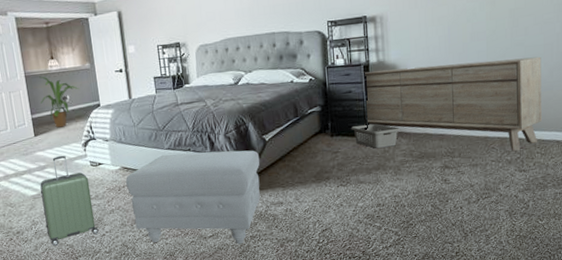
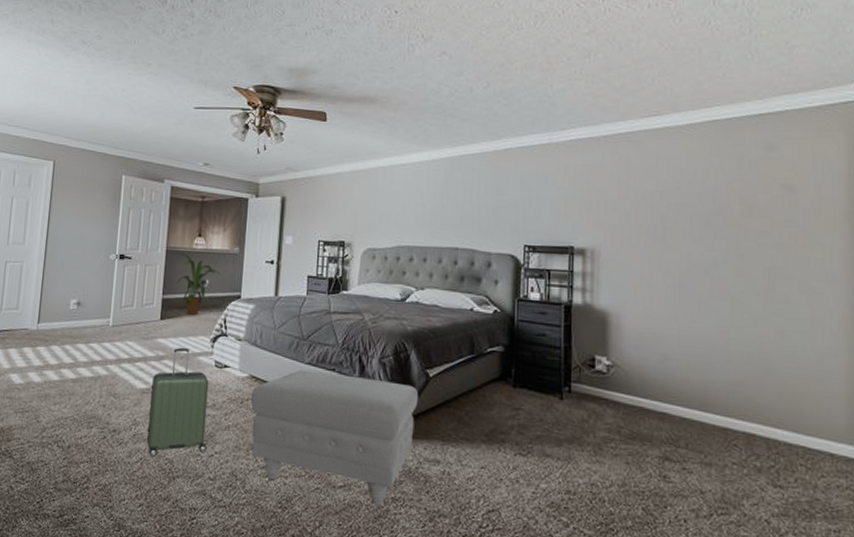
laundry basket: present [351,123,401,149] -> none [540,379,607,416]
sideboard: present [363,56,542,152] -> none [557,314,808,458]

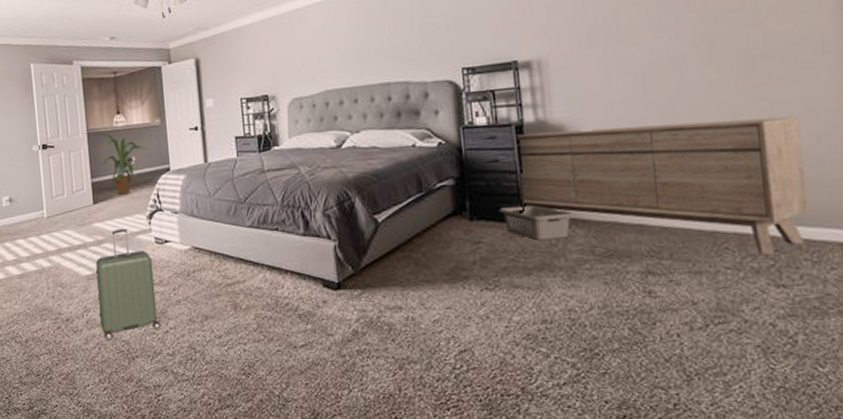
ottoman: present [251,369,419,506] -> none [196,232,371,360]
laundry basket: none [540,379,607,416] -> present [498,205,575,240]
sideboard: none [557,314,808,458] -> present [518,116,808,256]

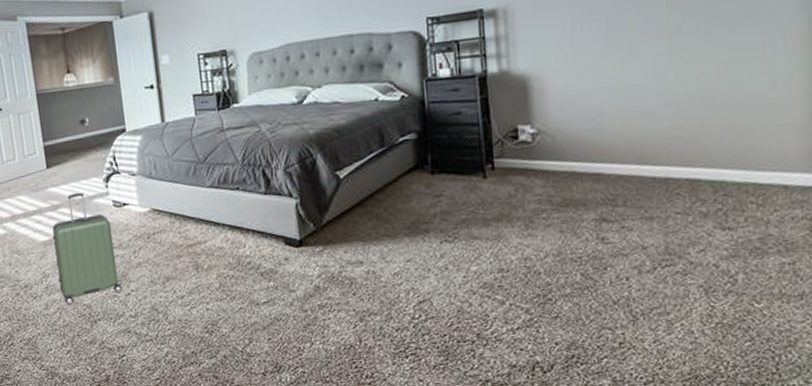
house plant: present [102,133,147,195] -> none [53,94,101,158]
laundry basket: present [498,205,575,240] -> none [460,157,534,192]
sideboard: present [518,116,808,256] -> none [478,61,758,200]

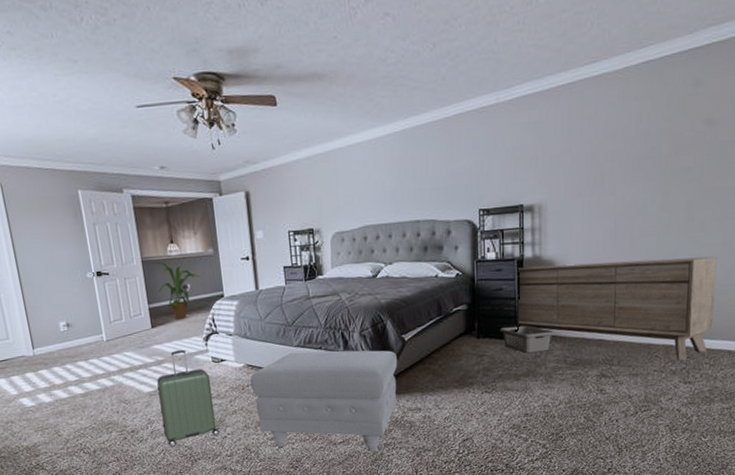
house plant: none [53,94,101,158] -> present [157,262,201,319]
ottoman: none [156,190,332,315] -> present [250,350,398,452]
laundry basket: none [460,157,534,192] -> present [499,325,555,353]
sideboard: none [478,61,758,200] -> present [514,256,718,361]

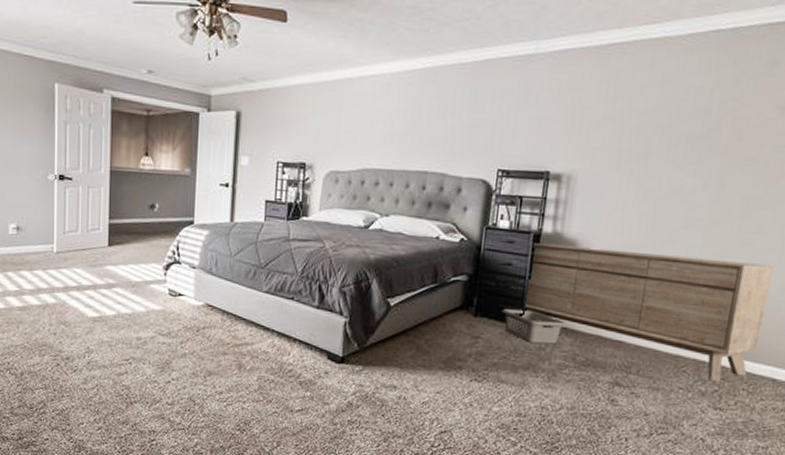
house plant: present [157,262,201,319] -> none [122,174,172,242]
suitcase: present [157,349,220,447] -> none [101,275,164,384]
ottoman: present [250,350,398,452] -> none [207,298,379,428]

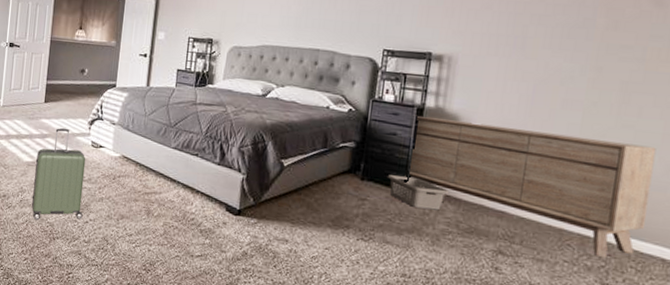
suitcase: none [101,275,164,384] -> present [32,127,86,220]

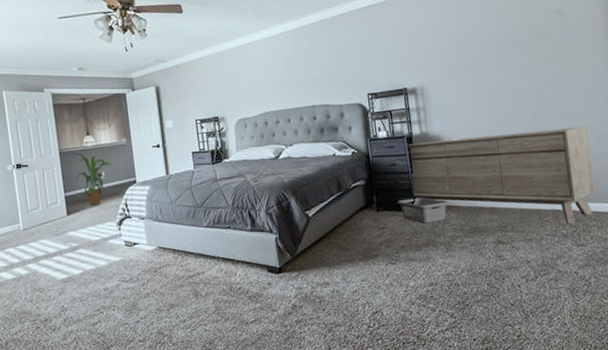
suitcase: present [32,127,86,220] -> none [71,235,133,335]
house plant: none [58,44,100,100] -> present [74,152,115,206]

